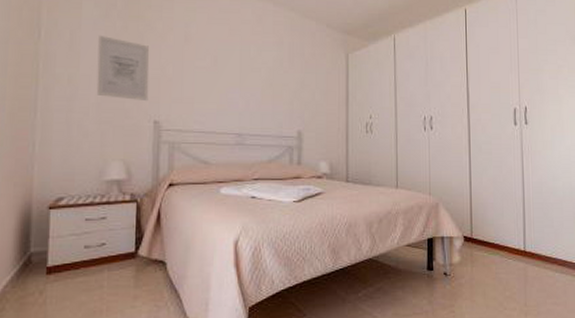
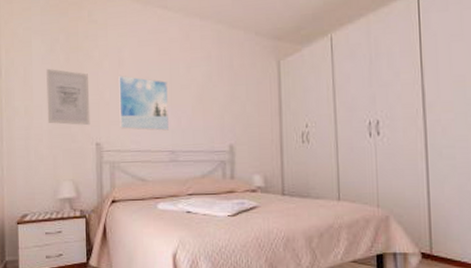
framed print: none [183,51,237,113] -> present [119,75,169,131]

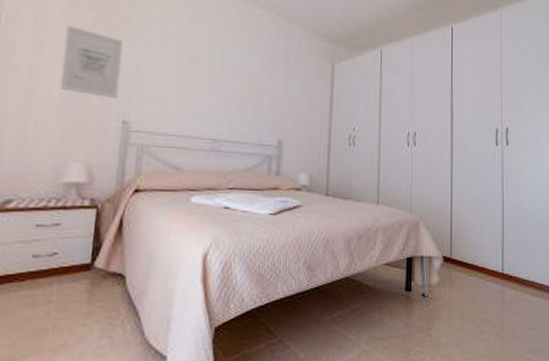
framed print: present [119,75,169,131] -> none [156,48,217,117]

